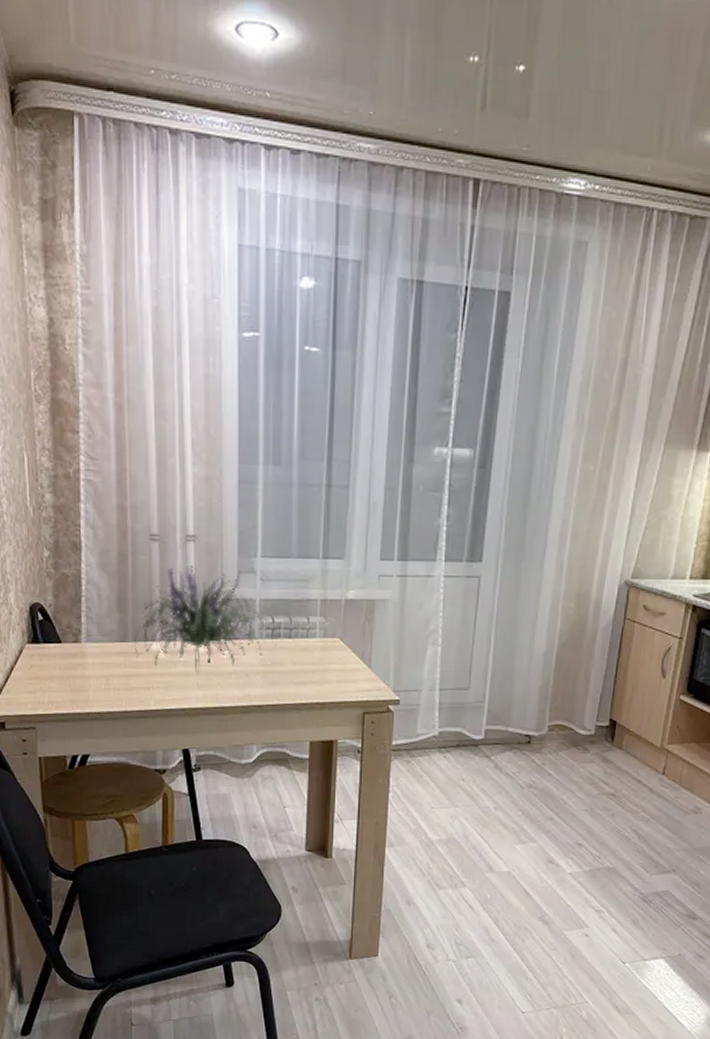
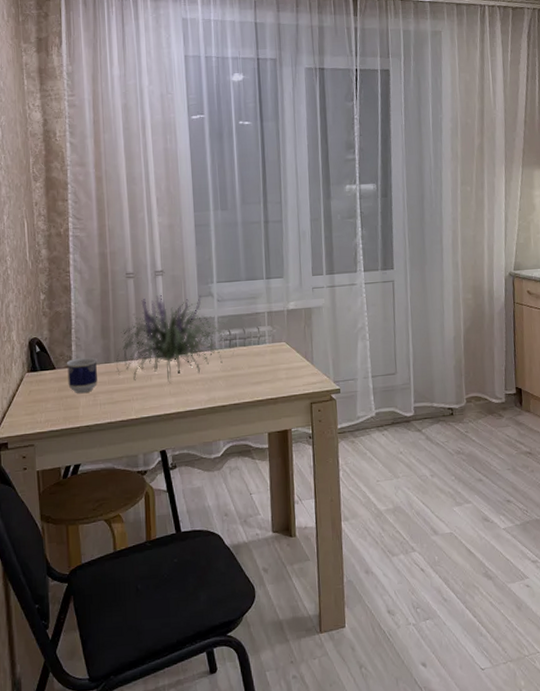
cup: none [74,632,112,675] -> present [66,357,98,394]

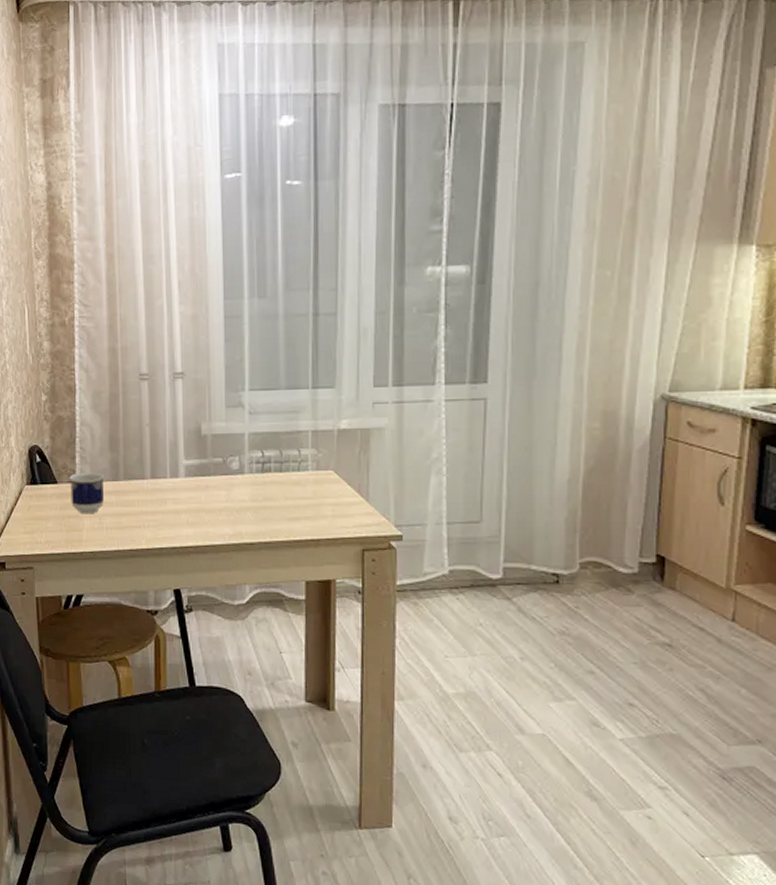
plant: present [116,294,235,383] -> none [126,401,268,510]

